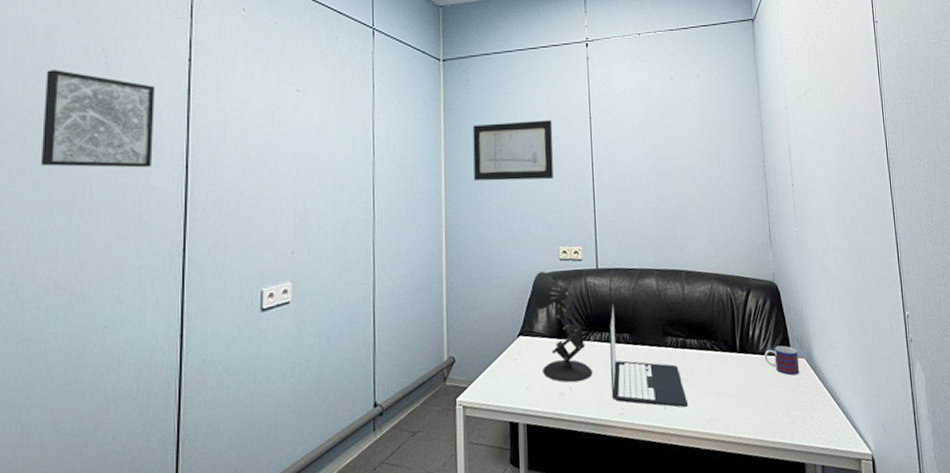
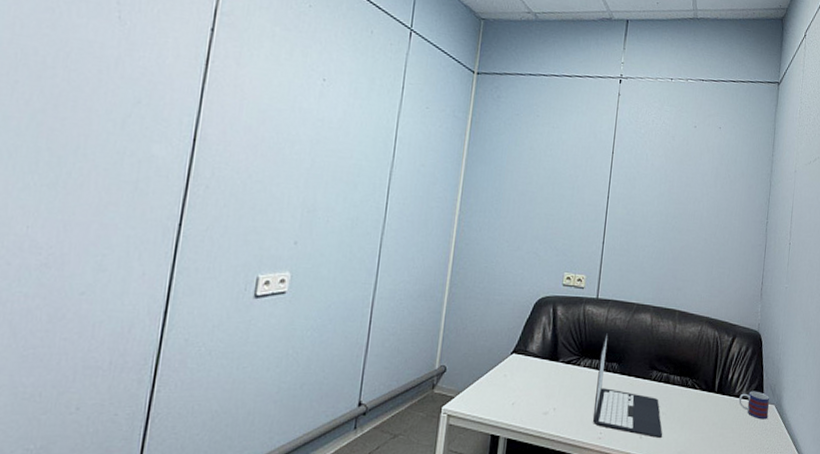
wall art: present [40,70,156,168] -> none [31,14,171,135]
wall art: present [472,120,553,181] -> none [491,142,576,207]
desk lamp: present [531,272,593,383] -> none [530,294,578,404]

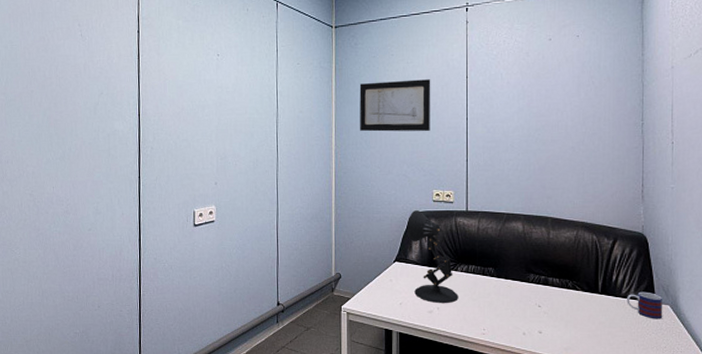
wall art: none [491,142,576,207] -> present [359,79,431,132]
desk lamp: none [530,294,578,404] -> present [406,210,458,304]
laptop: present [593,333,662,438] -> none [476,241,546,335]

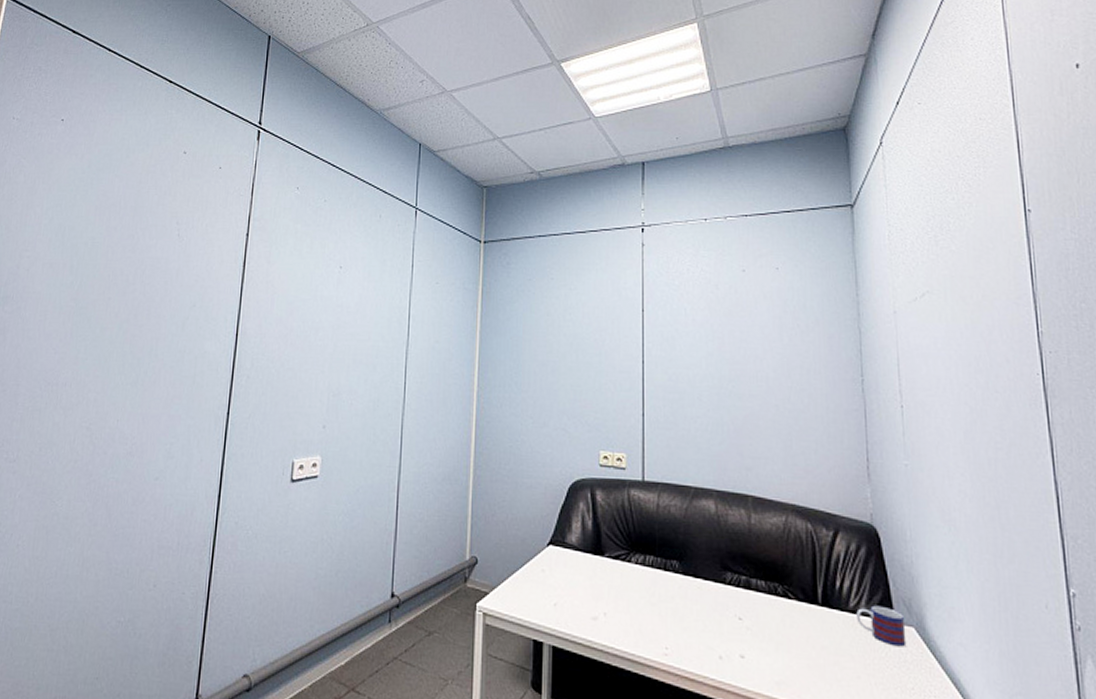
wall art: present [359,79,431,132] -> none [510,310,599,376]
desk lamp: present [406,210,458,304] -> none [565,477,632,608]

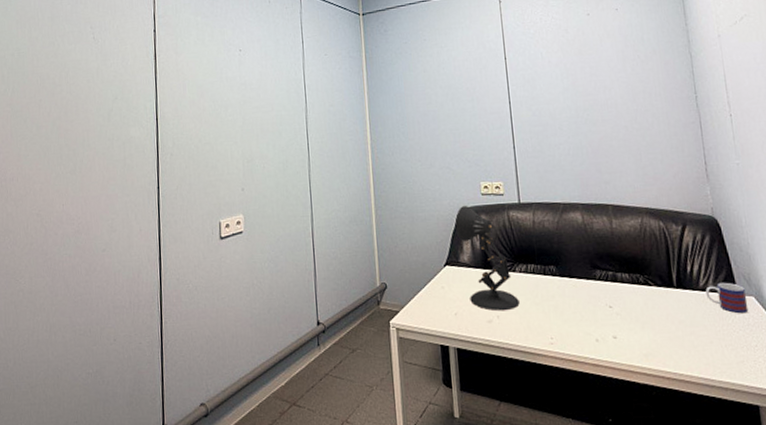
desk lamp: none [565,477,632,608] -> present [455,206,520,312]

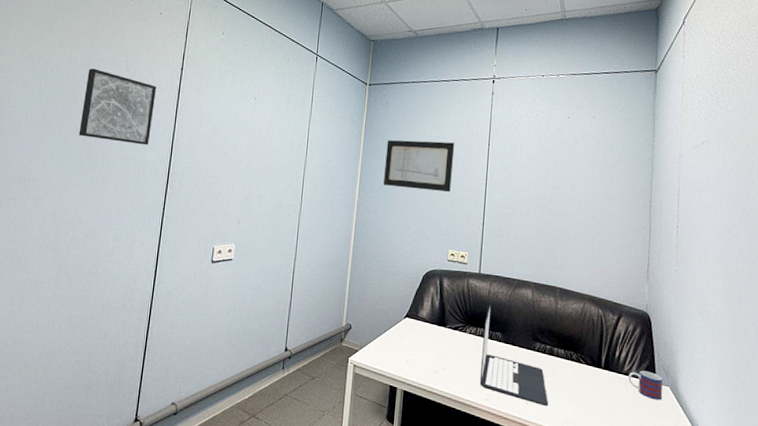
wall art: none [52,46,131,123] -> present [78,68,157,145]
wall art: none [392,63,472,123] -> present [384,140,455,193]
desk lamp: present [455,206,520,312] -> none [419,268,465,365]
laptop: none [534,236,621,340] -> present [480,305,548,406]

